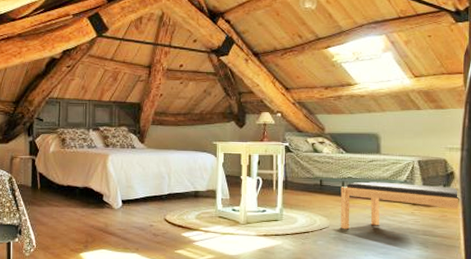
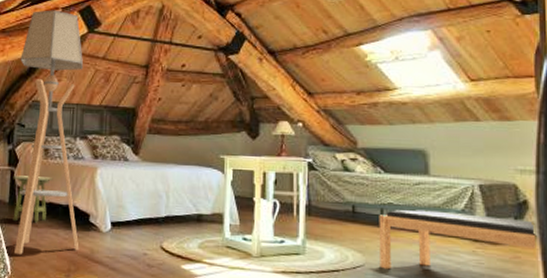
side table: none [34,163,70,203] -> present [13,175,53,223]
floor lamp: none [36,16,95,230] -> present [14,10,83,254]

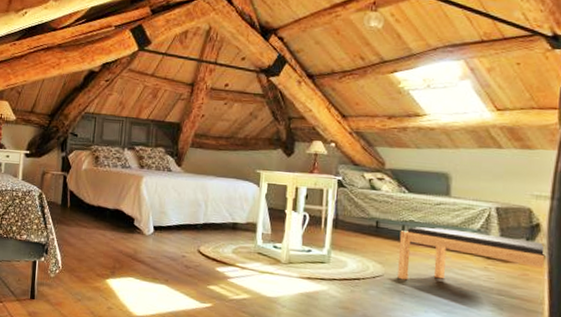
side table: present [13,175,53,223] -> none [64,180,102,224]
floor lamp: present [14,10,83,254] -> none [65,27,133,251]

